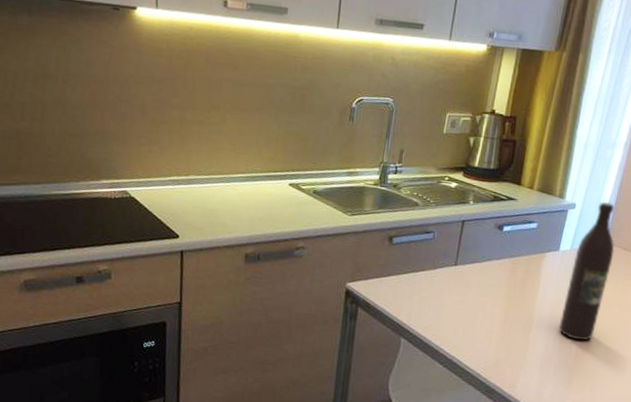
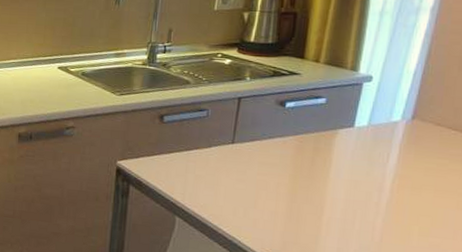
wine bottle: present [558,201,615,341] -> none [357,72,424,226]

